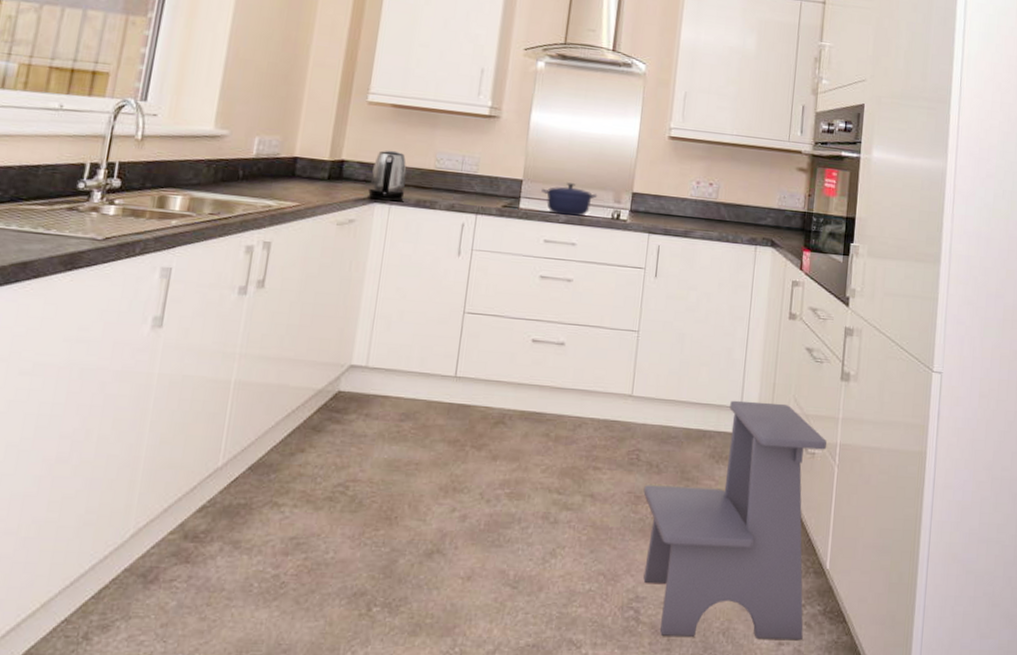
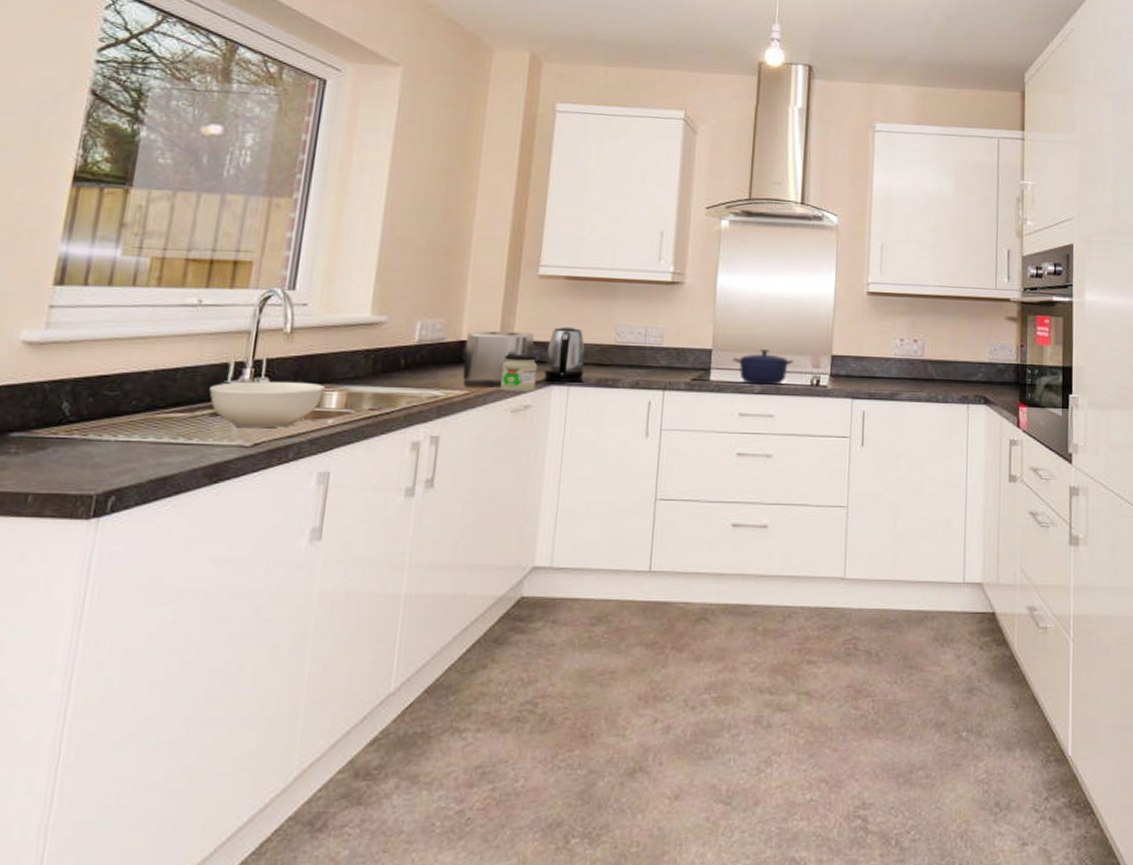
bowl: none [67,181,171,225] -> present [209,381,325,429]
toaster: none [294,148,362,202] -> present [462,330,535,388]
jar: none [328,172,363,209] -> present [500,354,537,393]
step stool: present [643,400,828,640] -> none [864,575,1060,845]

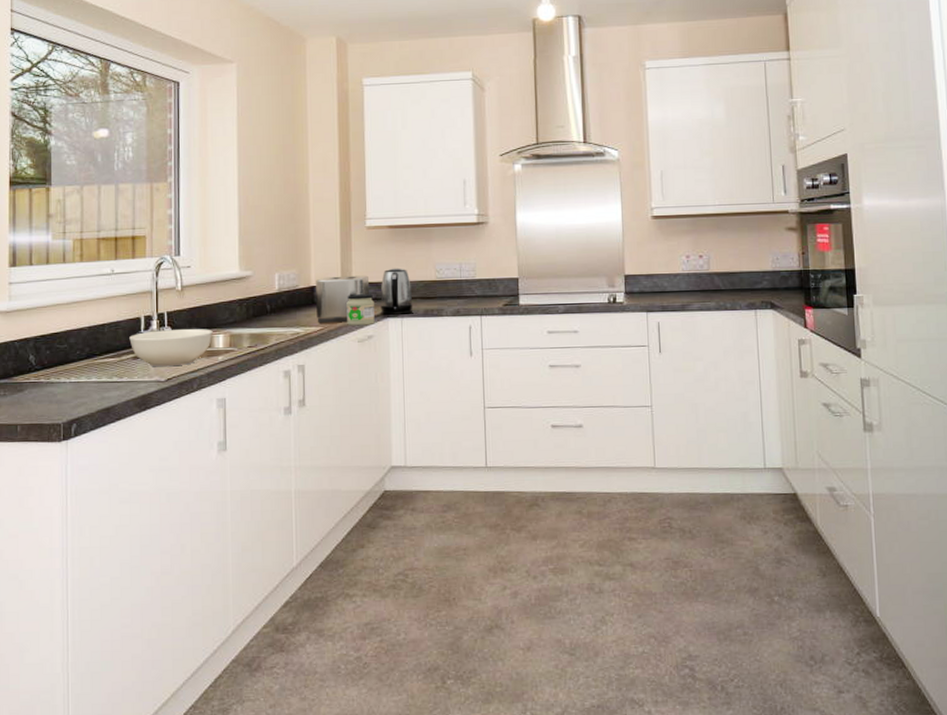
cooking pot: present [733,349,794,386] -> none [537,274,592,306]

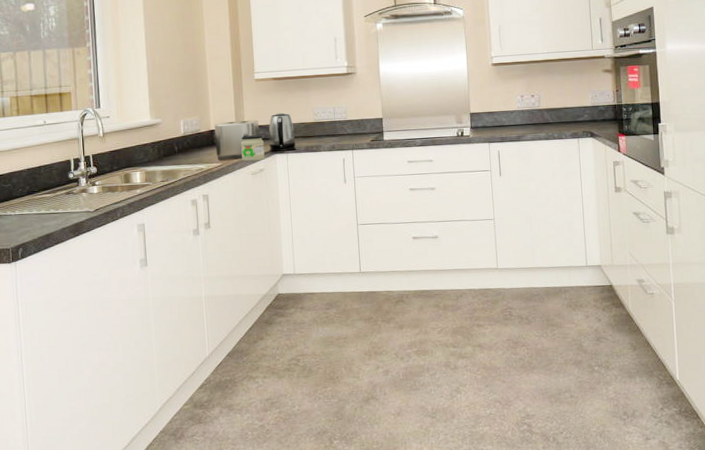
bowl: present [129,329,213,367] -> none [62,167,131,200]

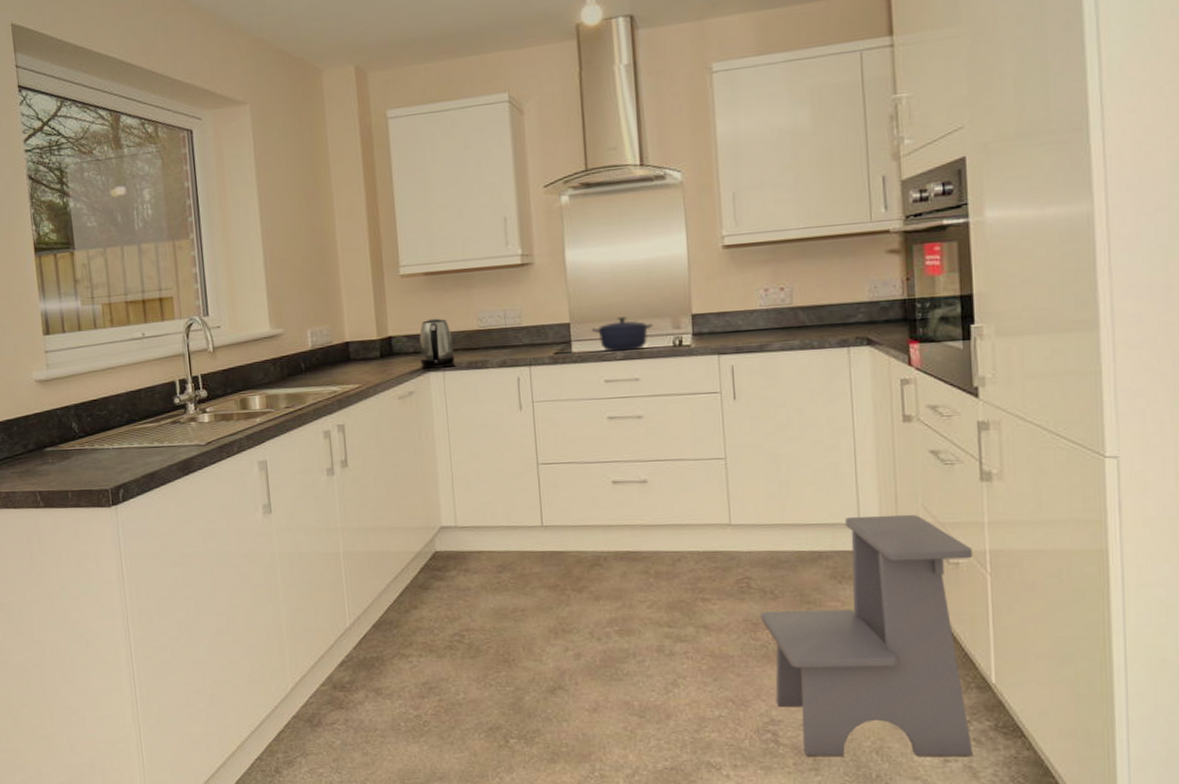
toaster: present [214,119,260,161] -> none [350,327,408,381]
jar: present [241,135,265,162] -> none [384,347,415,383]
cooking pot: none [398,114,443,140] -> present [592,316,654,352]
step stool: none [519,258,665,441] -> present [760,514,974,756]

